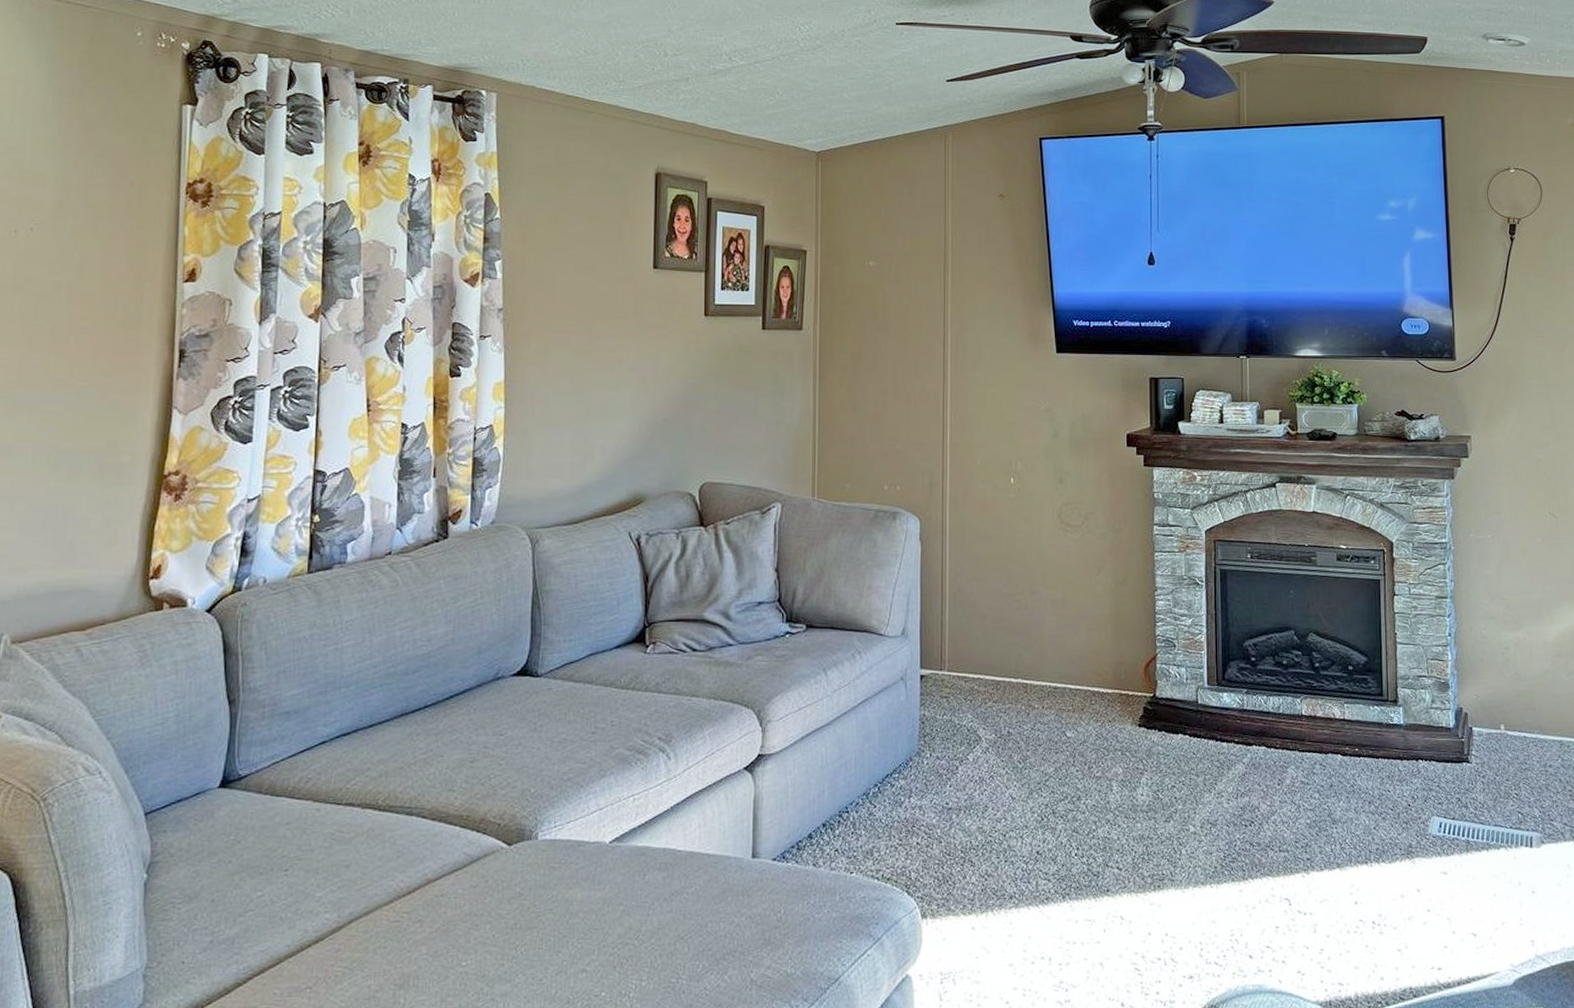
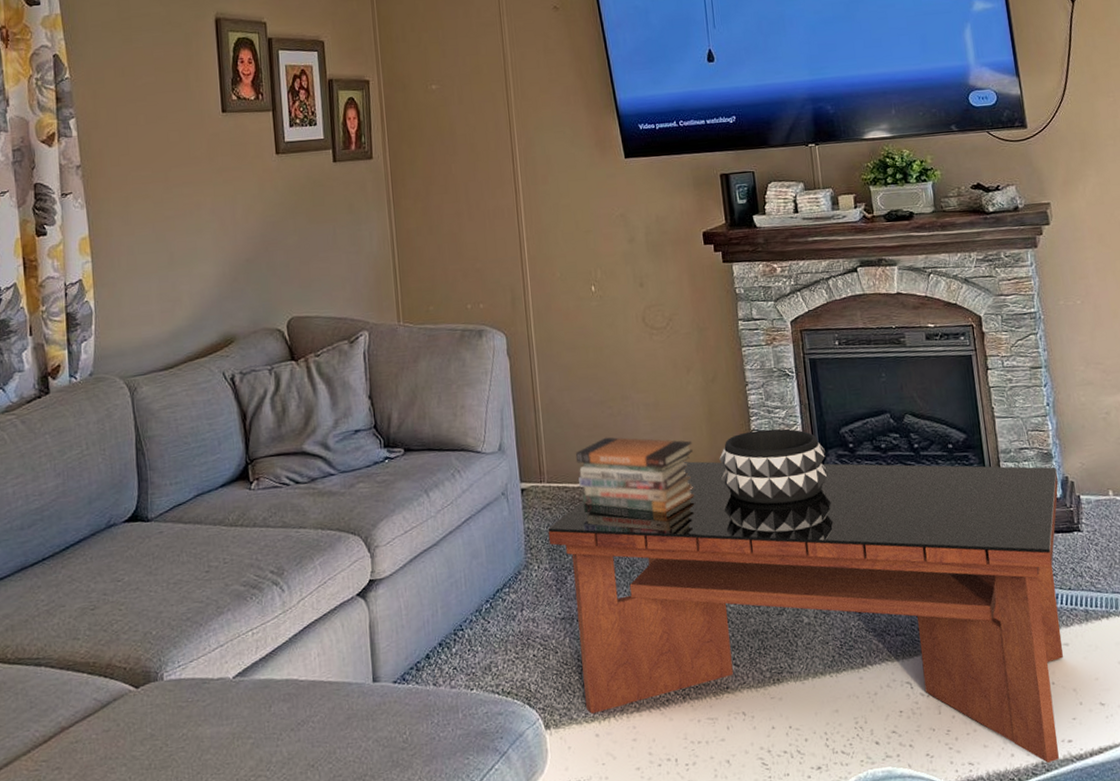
coffee table: none [943,662,1453,990] -> present [547,461,1063,764]
book stack: none [978,630,1096,711] -> present [575,437,694,513]
decorative bowl: none [1122,636,1228,712] -> present [719,428,828,505]

